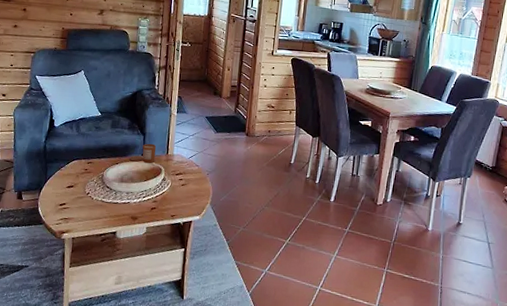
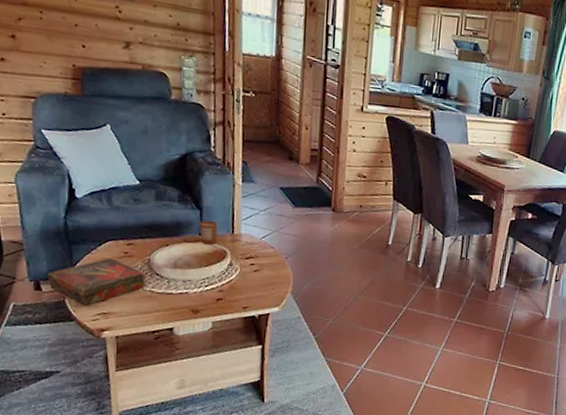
book: none [27,173,100,212] -> present [47,258,147,306]

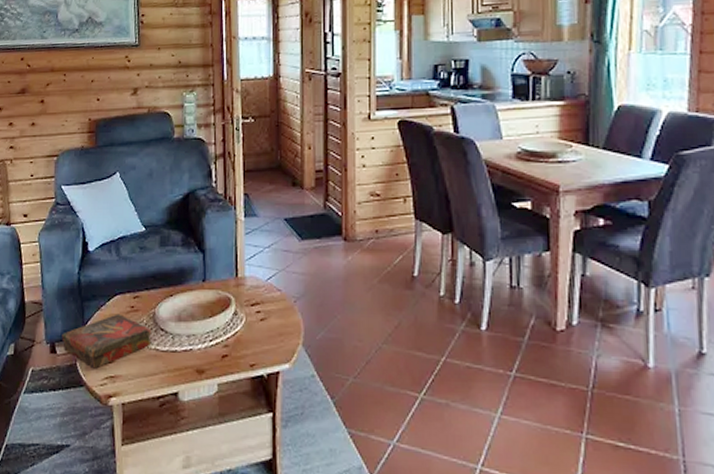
candle: present [183,220,218,246] -> none [187,263,221,293]

